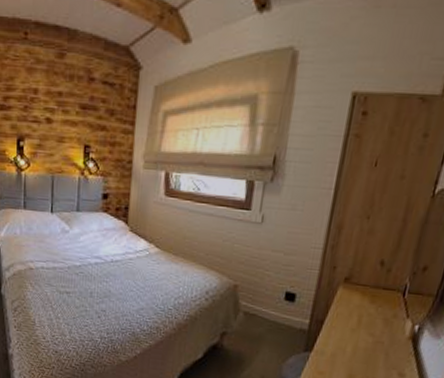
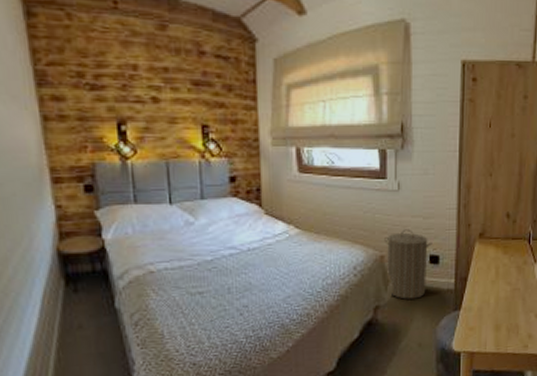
laundry hamper: none [238,262,291,332] -> present [384,229,433,300]

